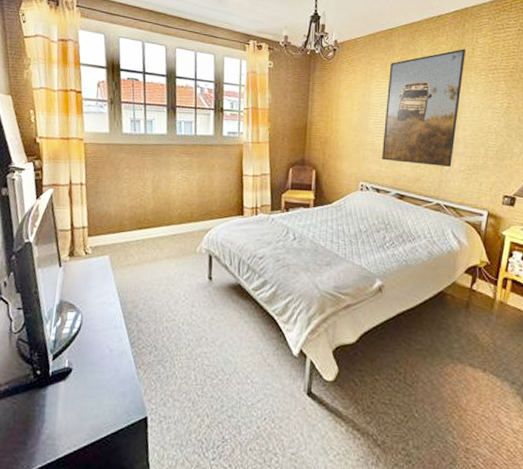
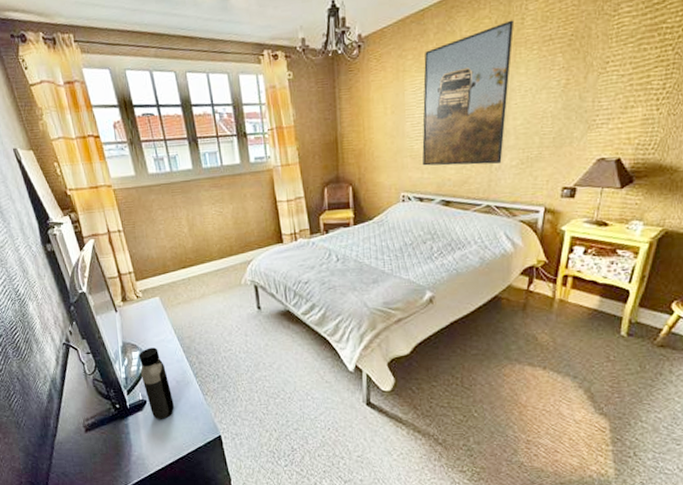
water bottle: none [72,309,103,394] -> present [138,347,174,420]

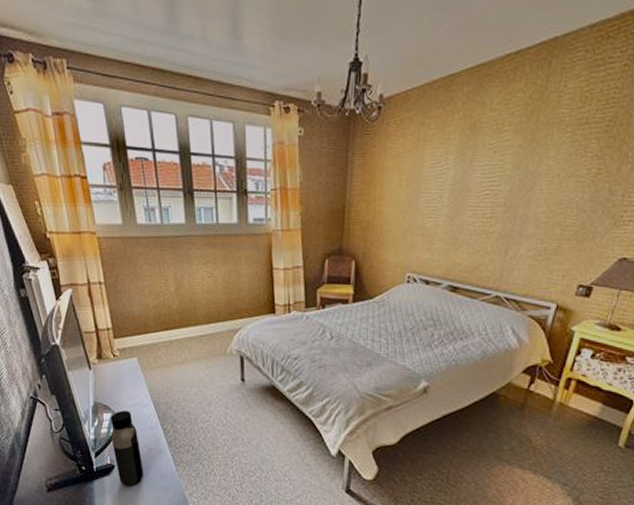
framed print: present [422,20,515,166] -> none [434,97,551,253]

